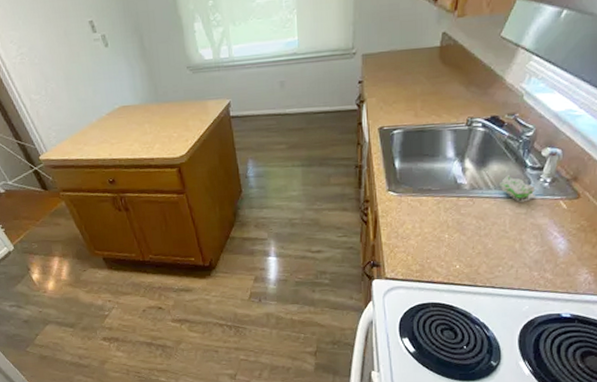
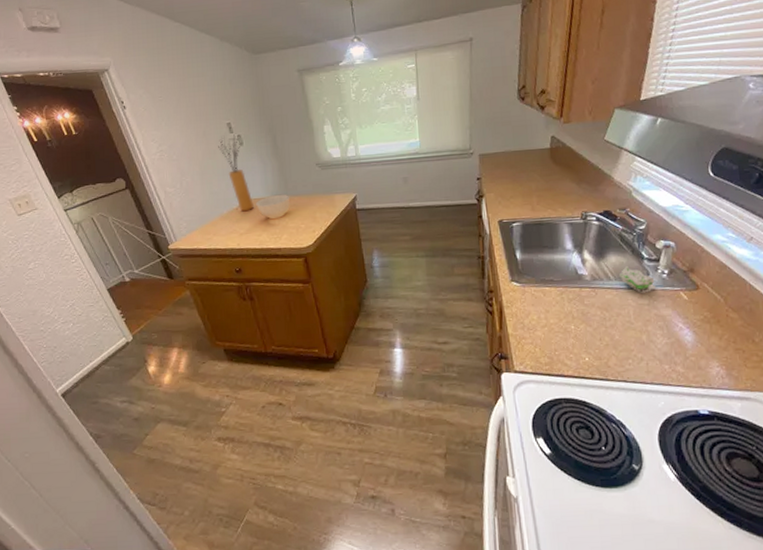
vase: none [81,34,124,120] -> present [218,134,254,212]
bowl: none [125,100,161,128] -> present [256,194,290,220]

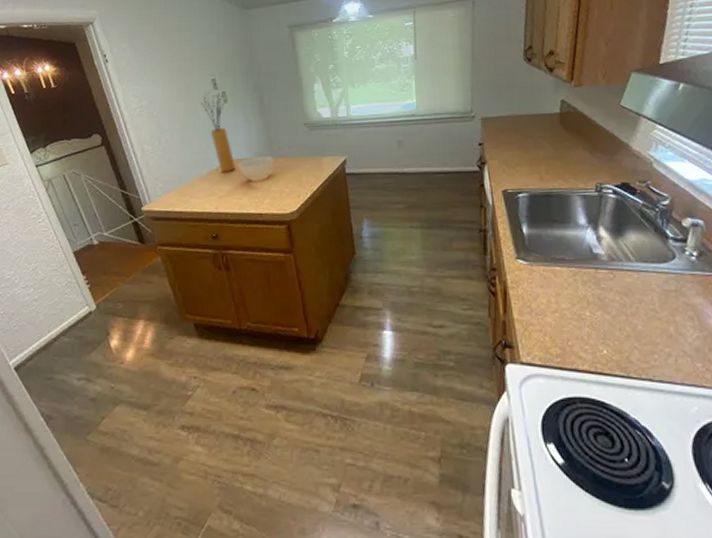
sponge: present [619,266,657,293] -> none [641,246,685,277]

